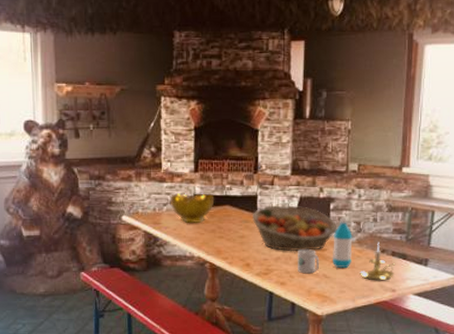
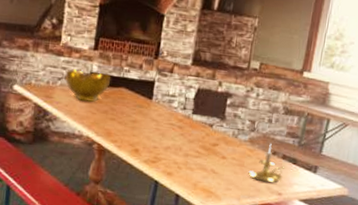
fruit basket: present [253,206,337,252] -> none [147,94,232,144]
mug: present [298,249,320,274] -> none [186,141,210,167]
water bottle: present [332,217,353,269] -> none [222,114,246,166]

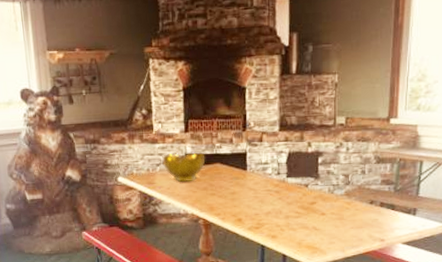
candle holder: present [248,143,284,183] -> none [349,193,383,232]

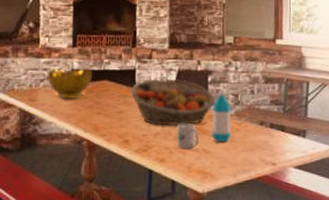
fruit basket: none [243,161,326,206] -> present [131,79,216,127]
mug: none [287,203,310,227] -> present [177,123,200,149]
water bottle: none [321,171,341,221] -> present [211,90,232,143]

